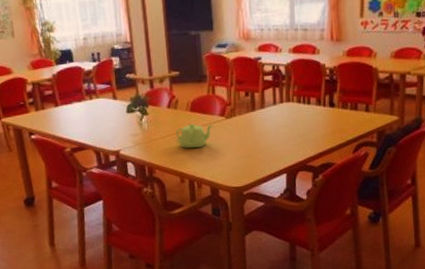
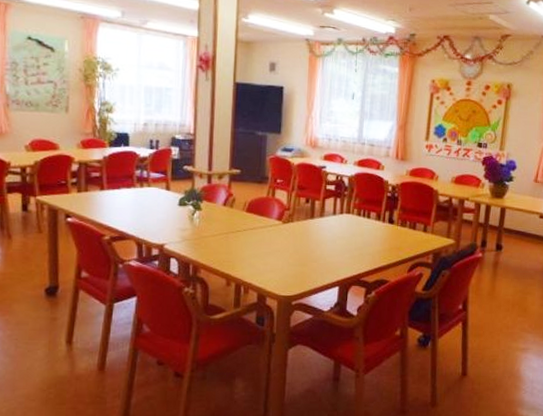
teapot: present [175,123,214,149] -> none [227,224,270,251]

